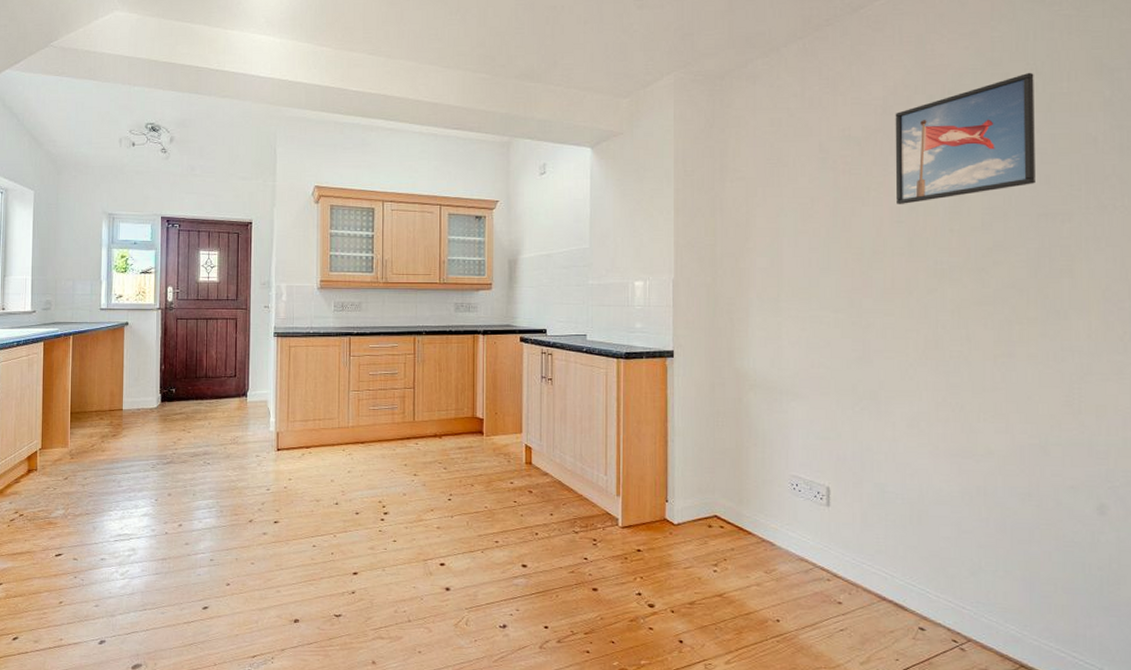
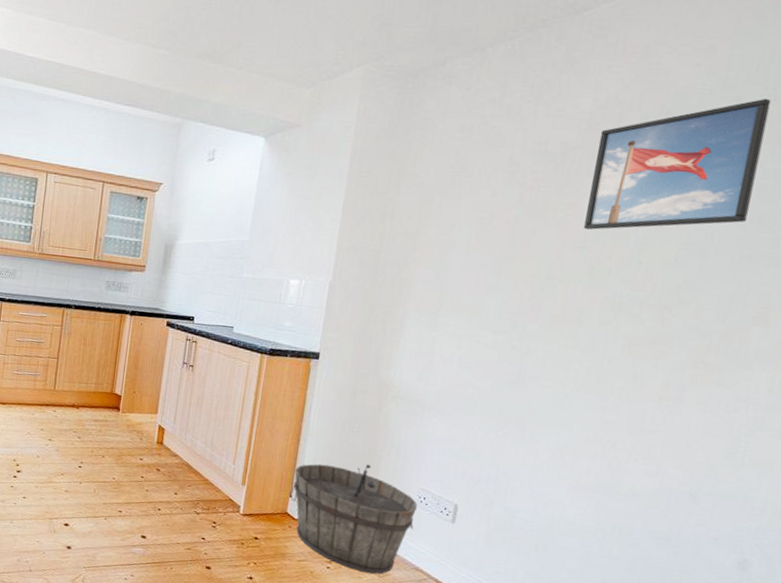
wooden bucket: none [666,457,791,571] -> present [290,463,417,574]

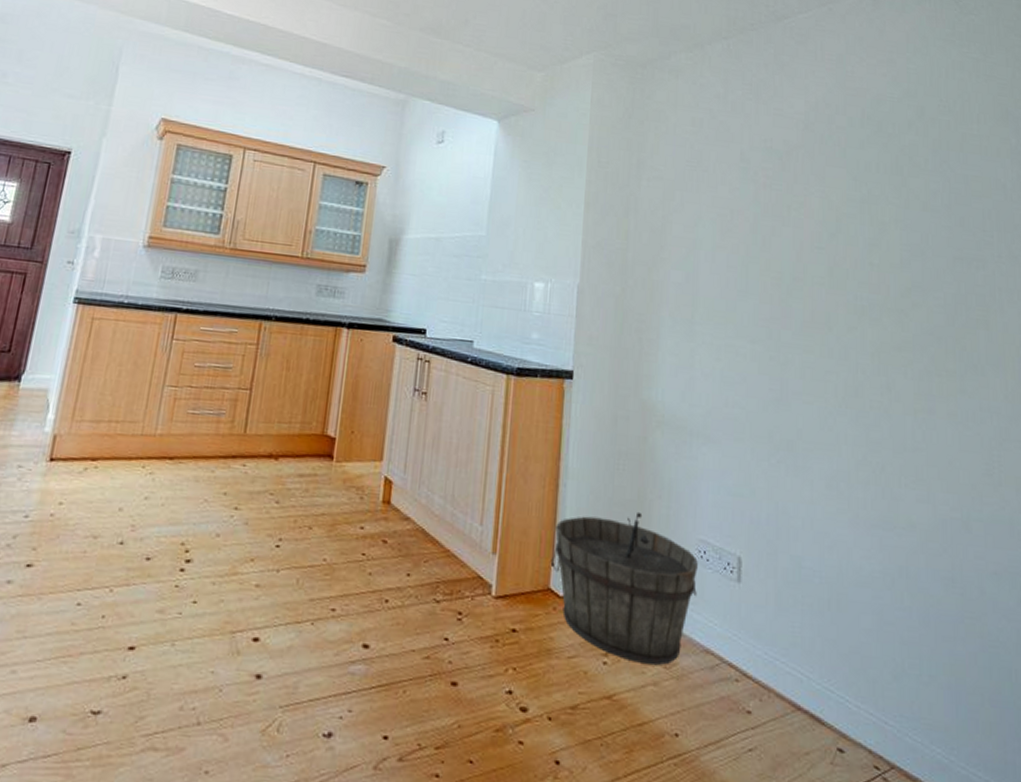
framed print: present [584,98,772,230] -> none [816,109,950,230]

